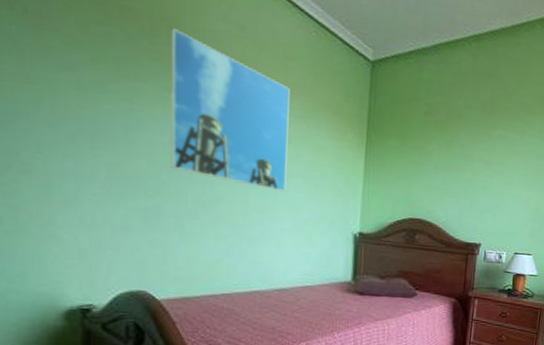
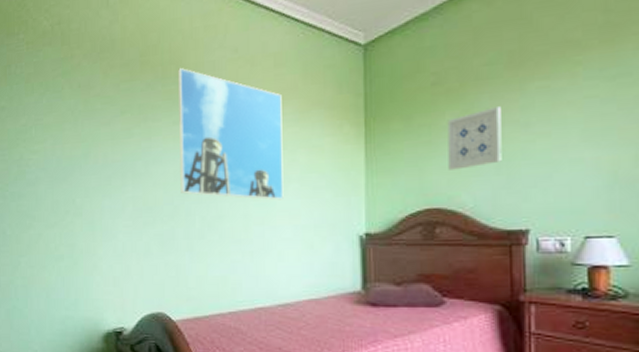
wall art: none [430,143,473,190] -> present [447,107,502,170]

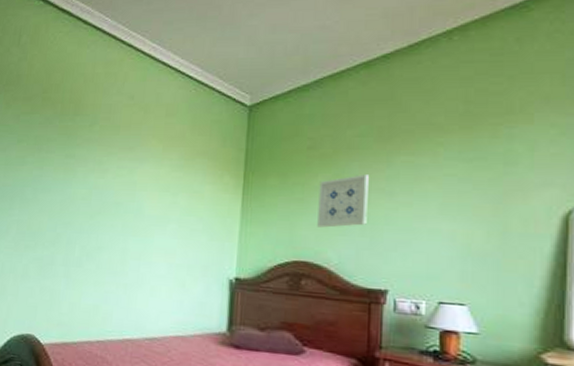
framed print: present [177,68,284,200] -> none [64,108,170,238]

